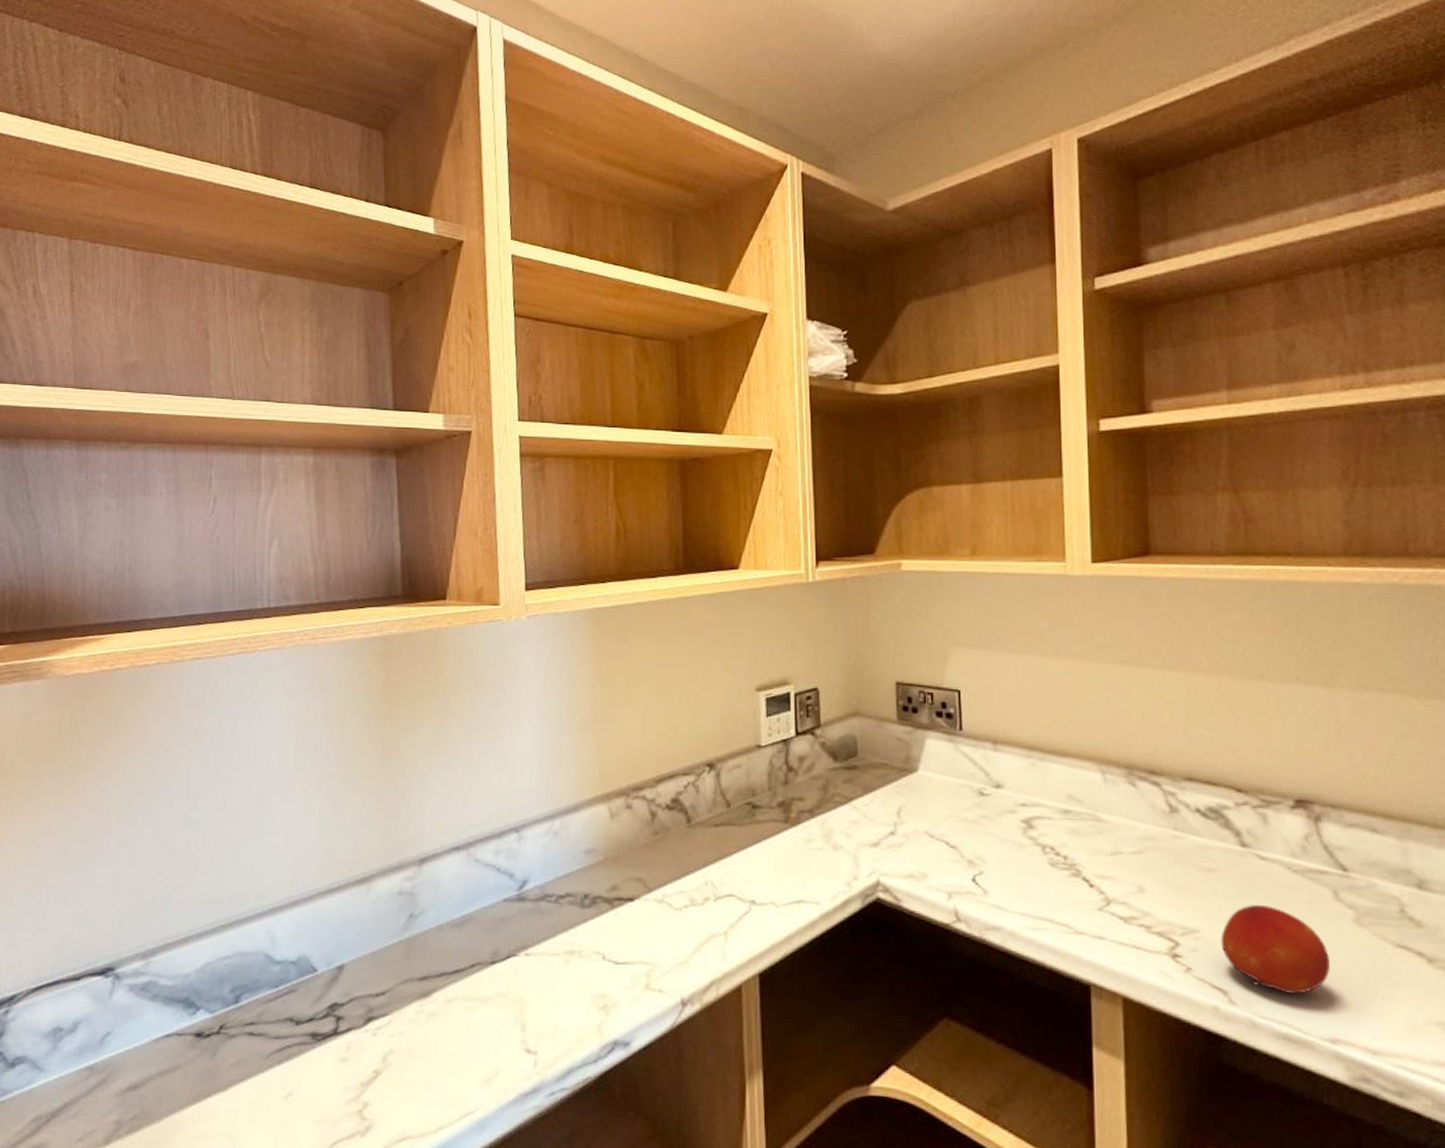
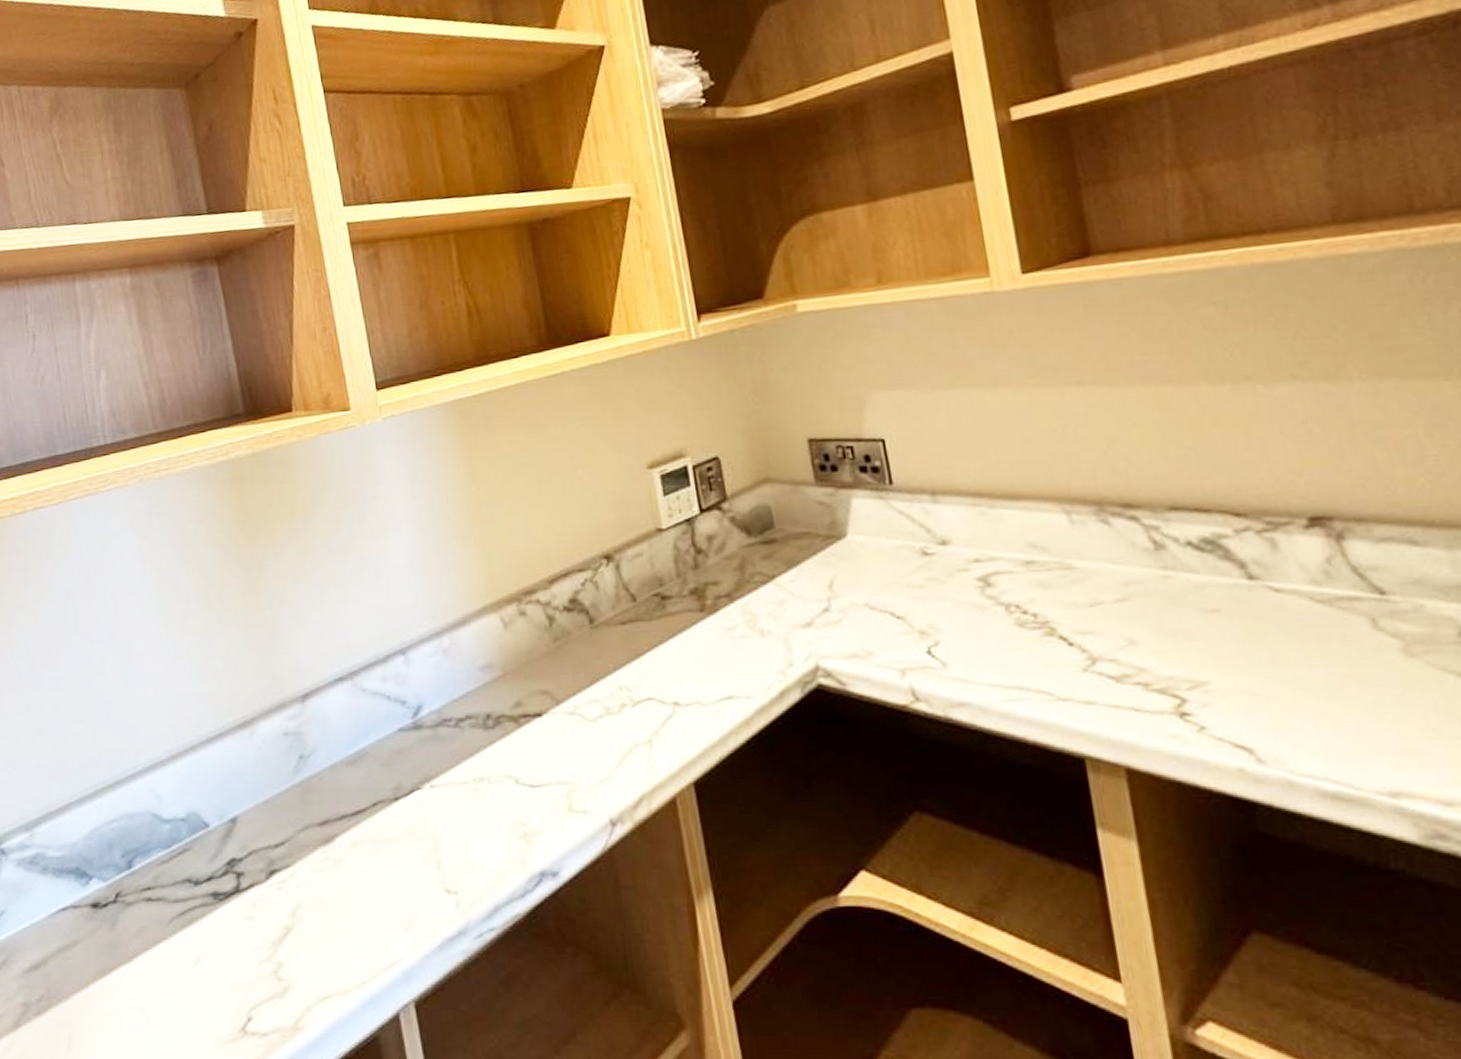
fruit: present [1220,905,1330,994] -> none [1236,645,1379,745]

